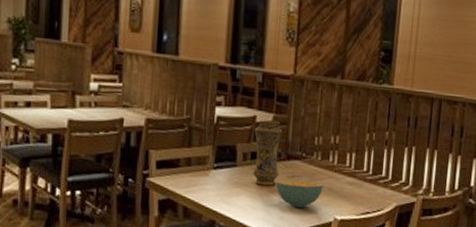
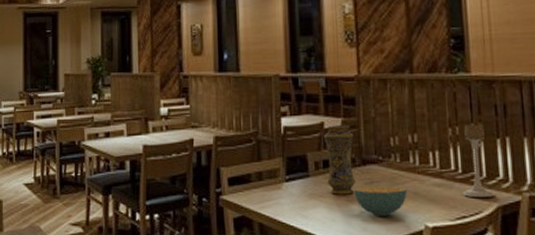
candle holder: none [370,132,397,197] -> present [462,125,495,197]

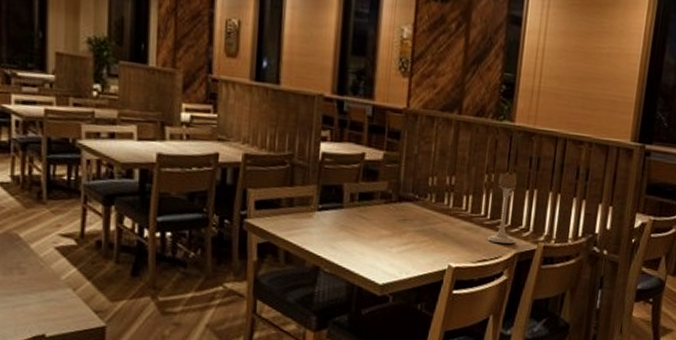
vase: present [323,125,356,195] -> none [361,157,394,230]
cereal bowl: present [353,186,407,216] -> none [386,222,437,254]

